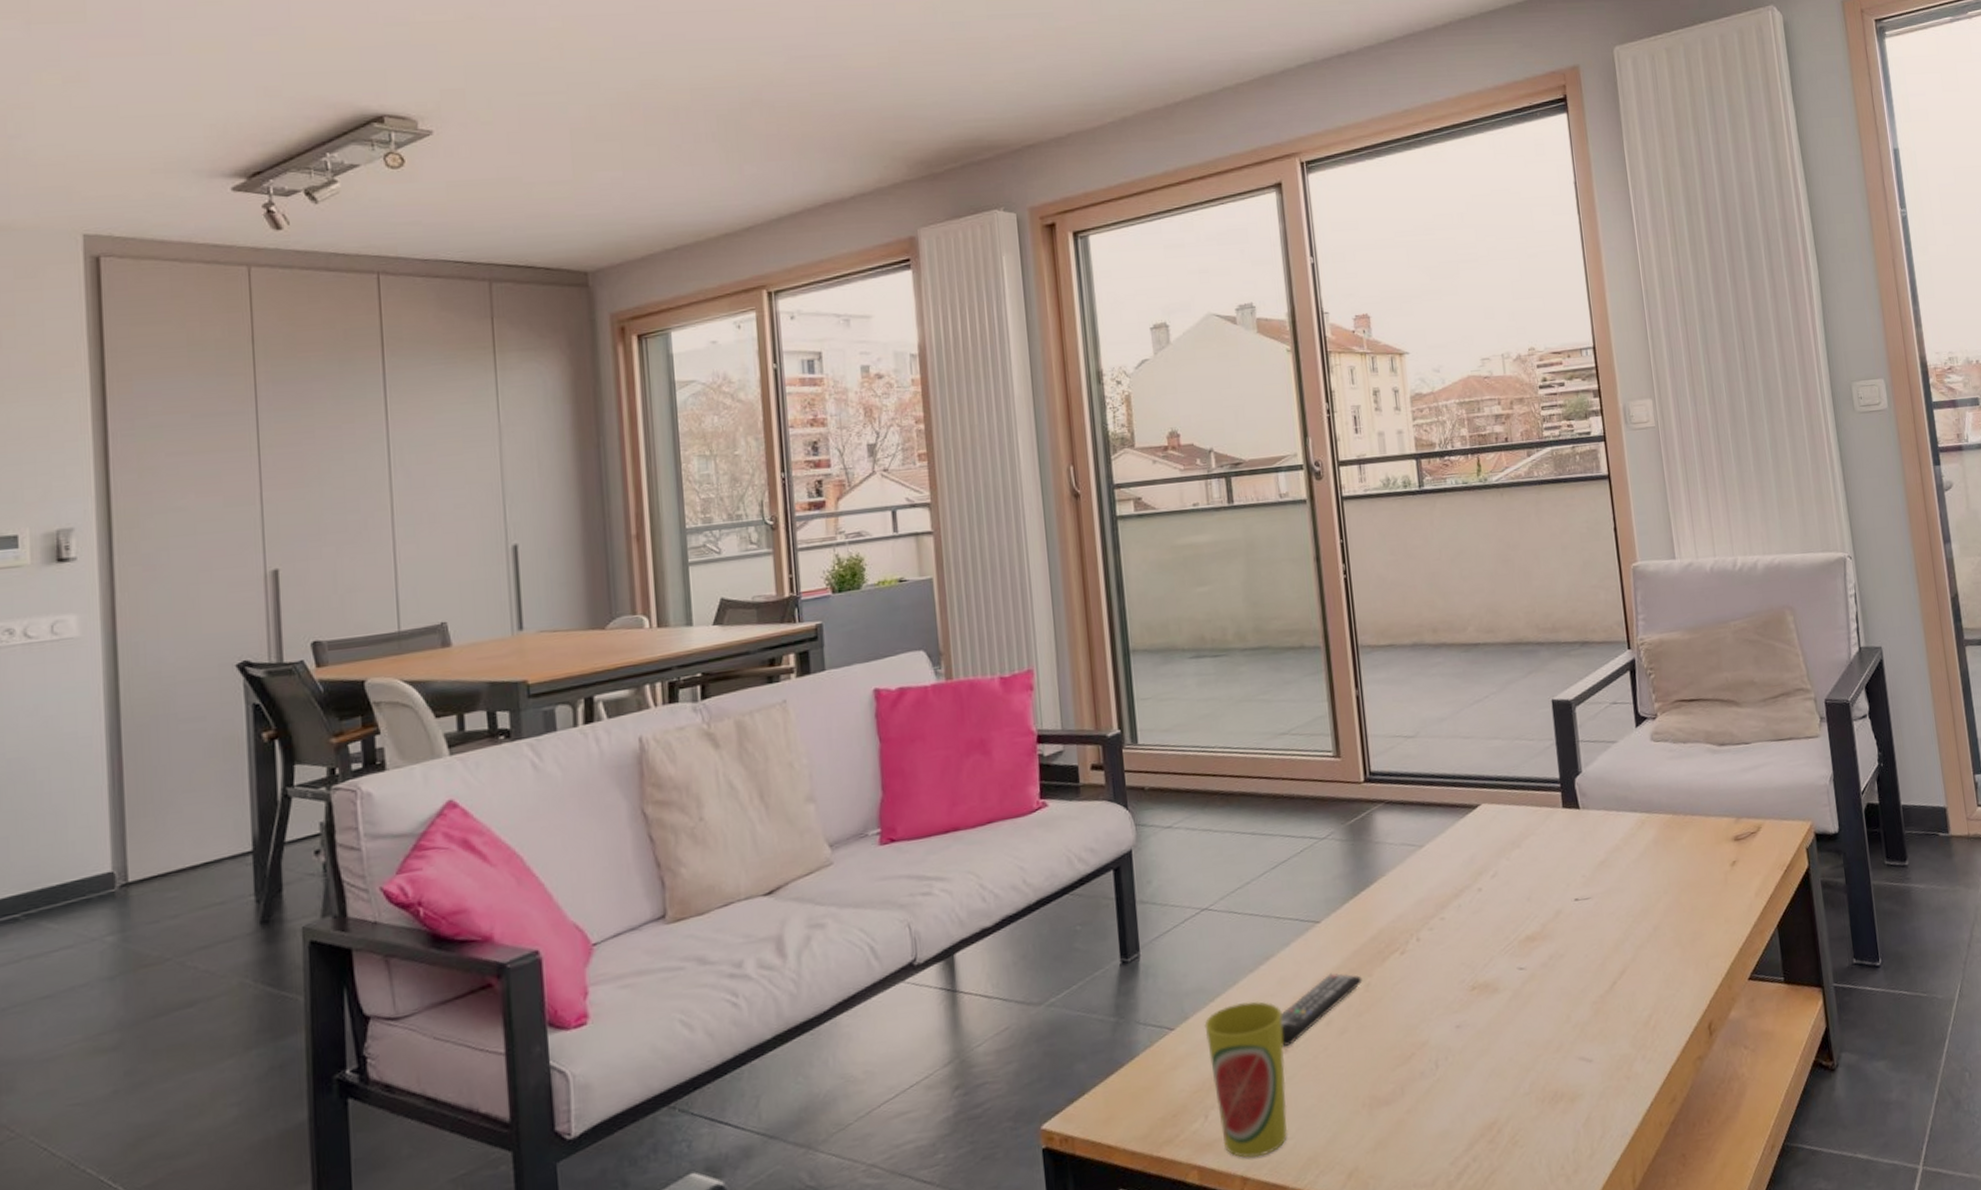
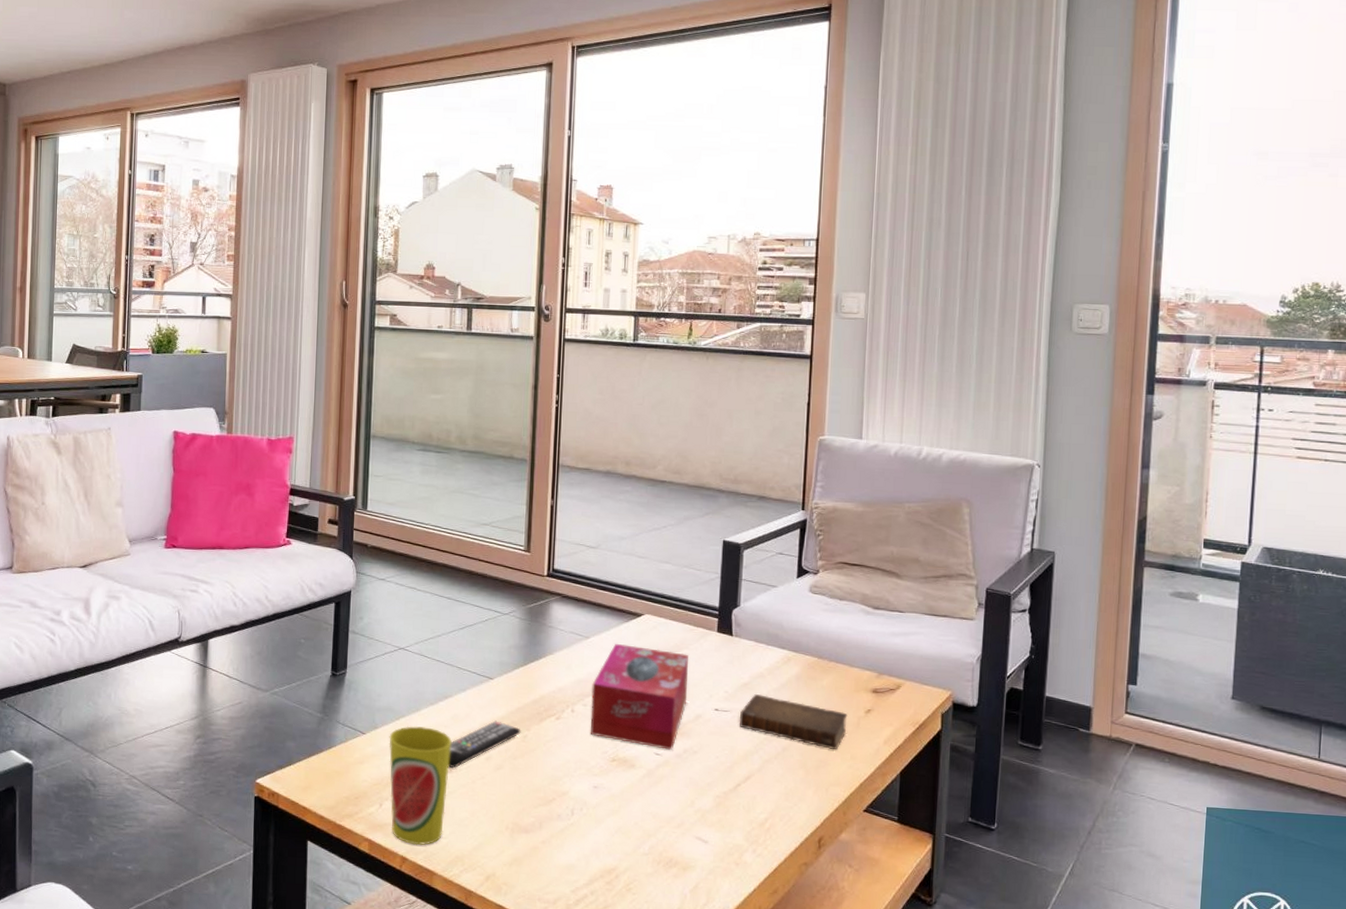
tissue box: none [1435,841,1544,964] -> present [590,643,689,750]
book: none [1602,869,1715,917] -> present [740,694,848,749]

